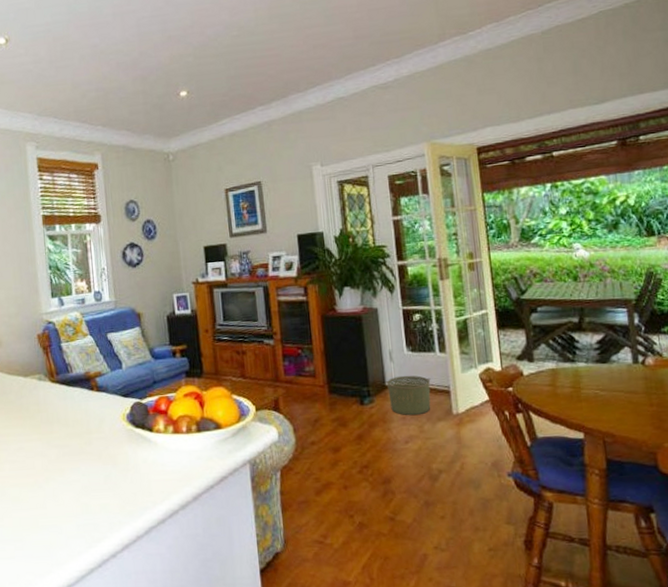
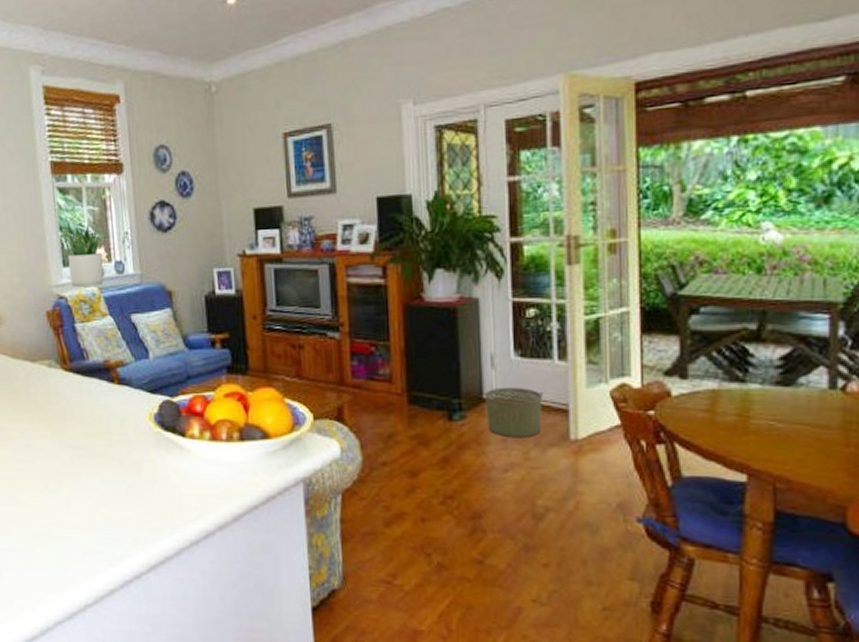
planter: none [55,262,85,314] -> present [66,223,104,288]

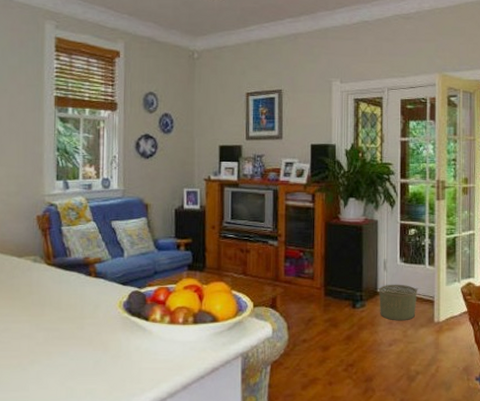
planter: present [66,223,104,288] -> none [61,147,92,198]

